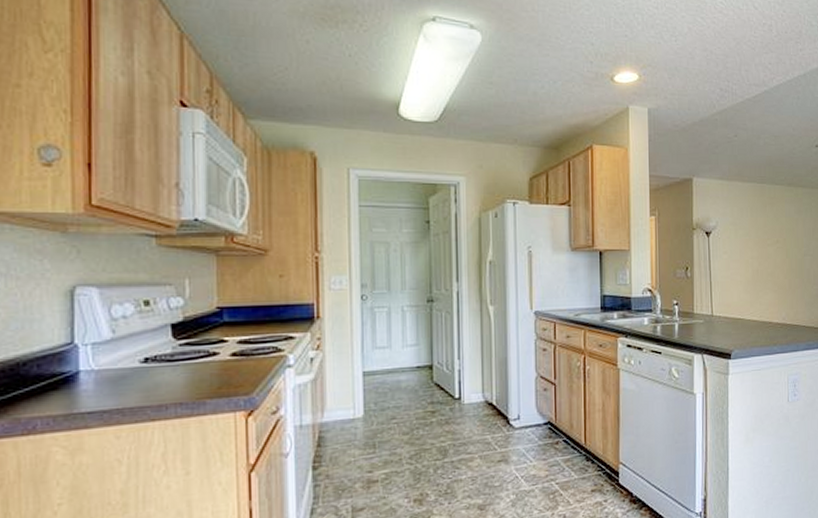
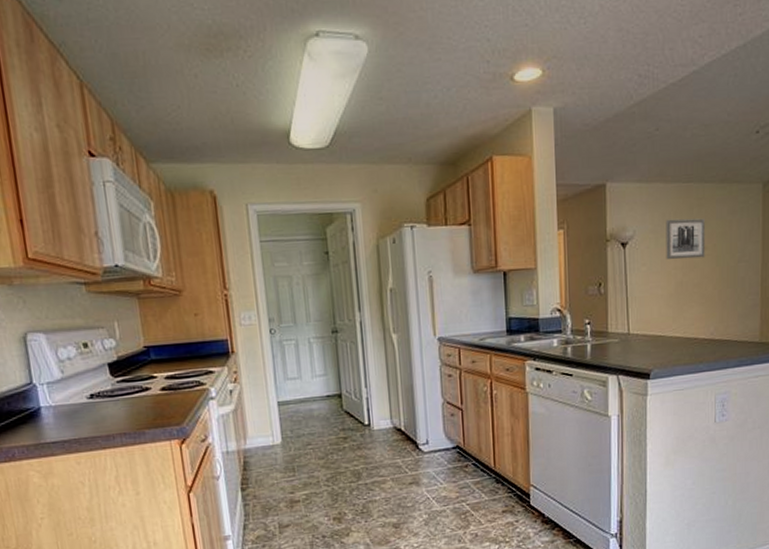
wall art: none [743,214,777,250] -> present [666,218,705,260]

